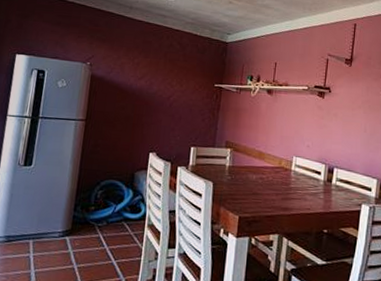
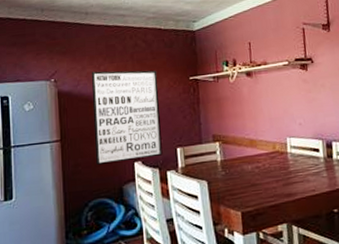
wall art: none [114,62,186,151] -> present [91,70,163,165]

